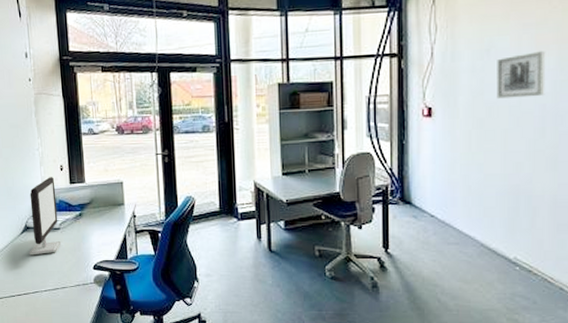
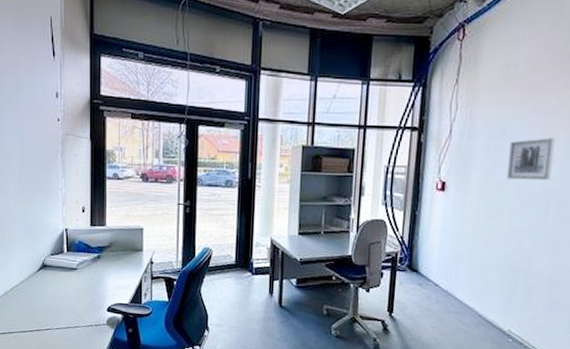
computer monitor: present [29,177,61,256] -> none [44,217,77,293]

